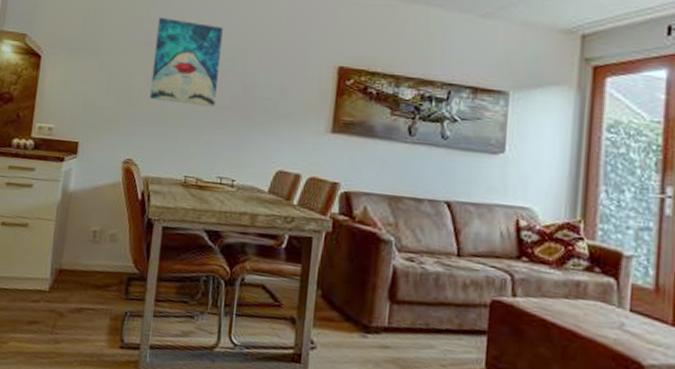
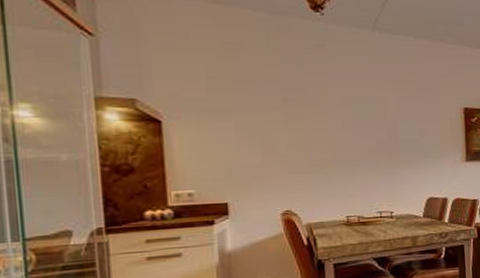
wall art: present [149,17,223,107] -> none [293,73,364,153]

